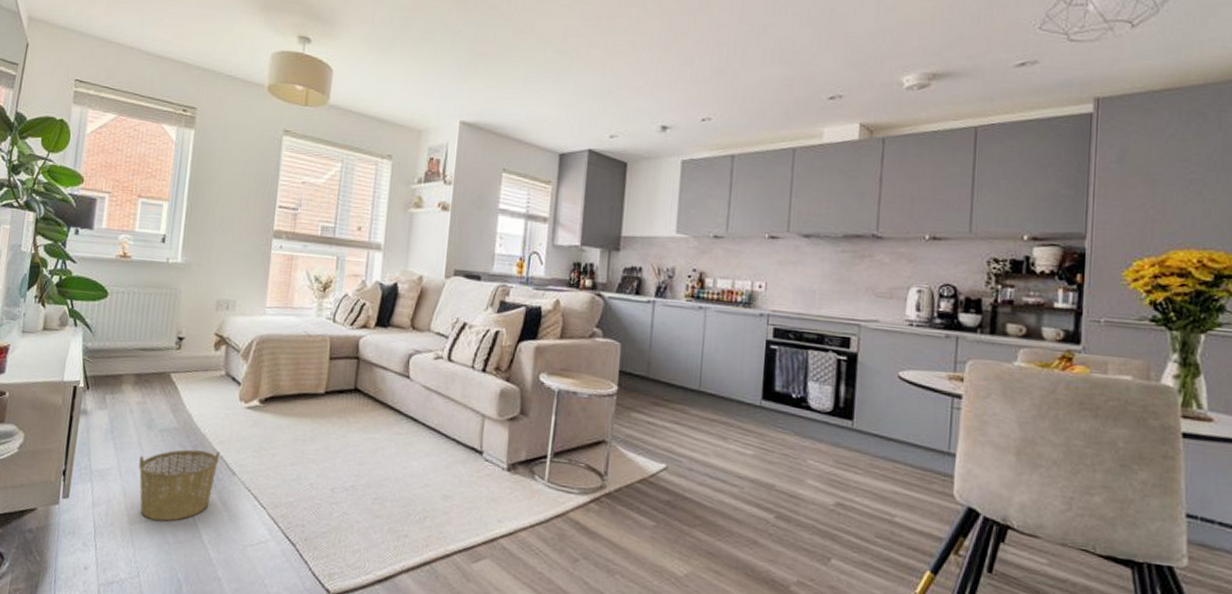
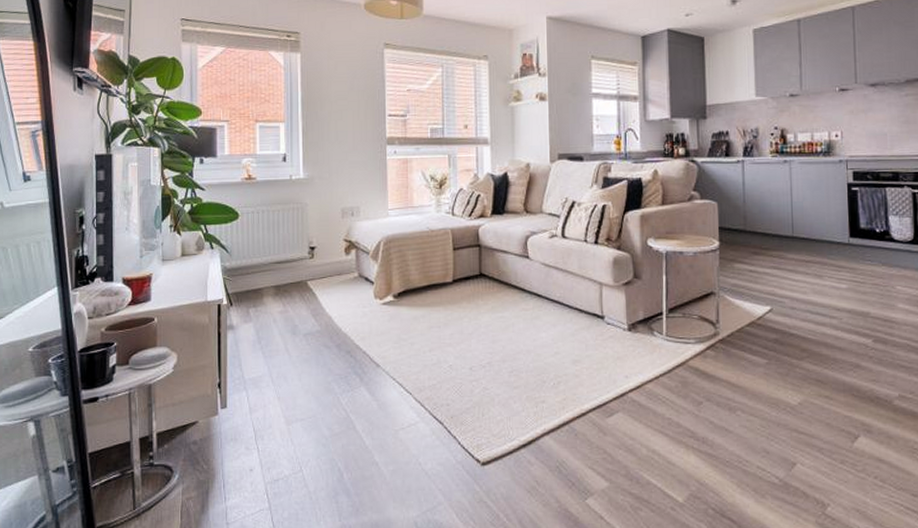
basket: present [139,449,221,522] -> none [289,347,363,419]

